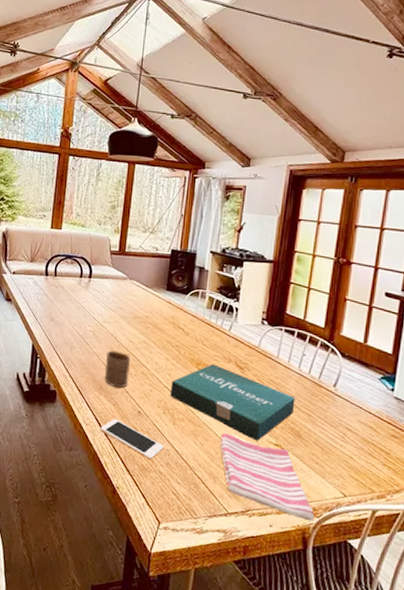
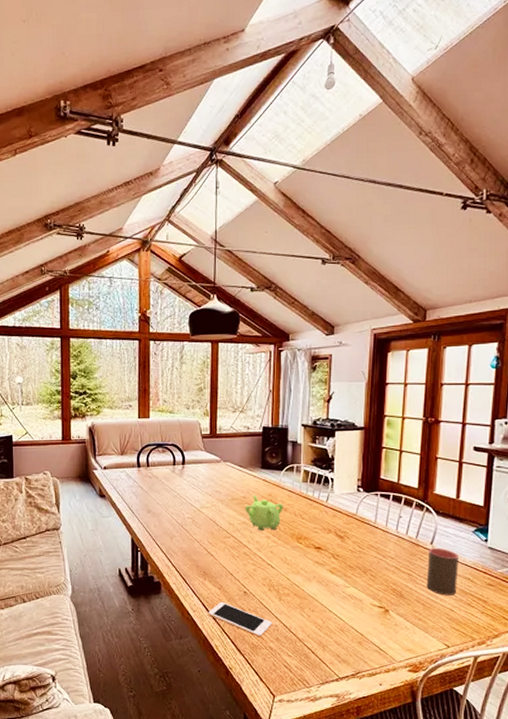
cup: present [104,350,131,388] -> none [207,535,233,571]
teapot: none [146,315,186,353] -> present [244,494,284,531]
pizza box: present [170,364,296,441] -> none [274,536,395,606]
dish towel: present [220,433,314,521] -> none [326,602,420,675]
cup: none [326,390,362,443] -> present [426,547,458,595]

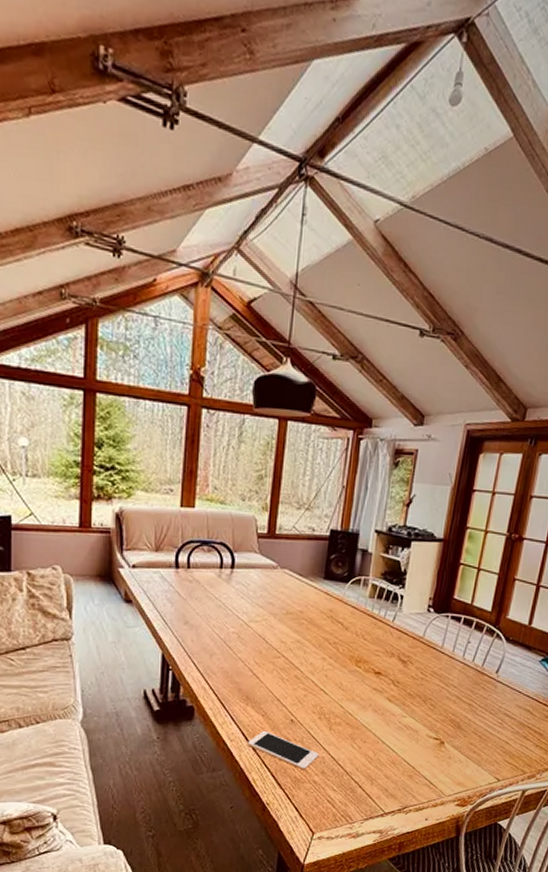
teapot: present [244,494,284,531] -> none [300,609,346,652]
cup: present [426,547,458,595] -> none [485,677,522,728]

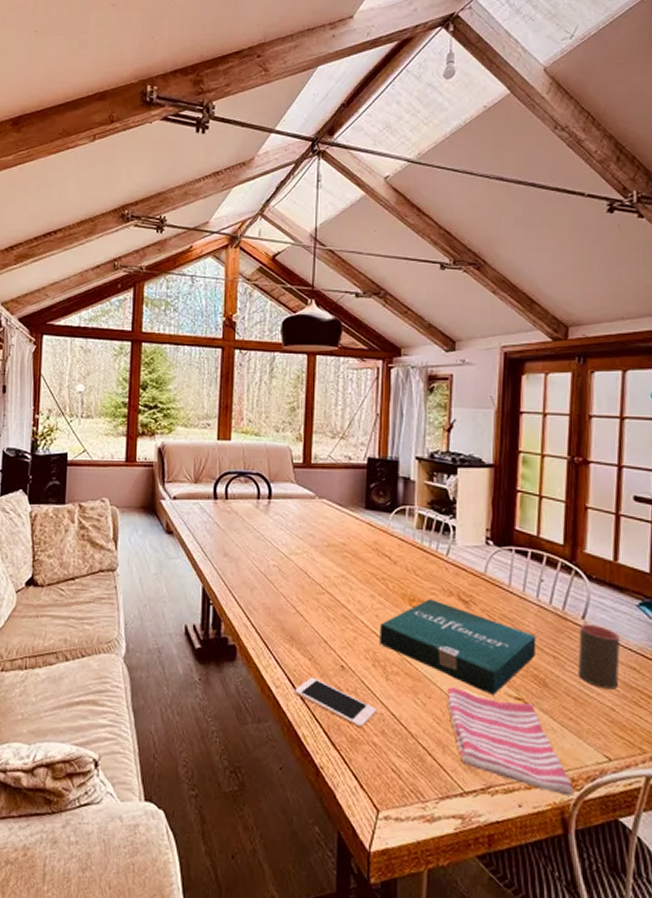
pizza box: none [326,660,458,737] -> present [380,599,537,695]
dish towel: none [379,733,468,809] -> present [446,687,573,796]
cup: none [485,677,522,728] -> present [577,623,620,690]

